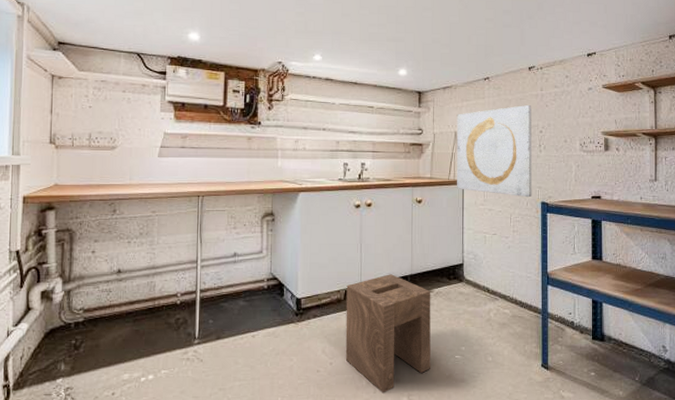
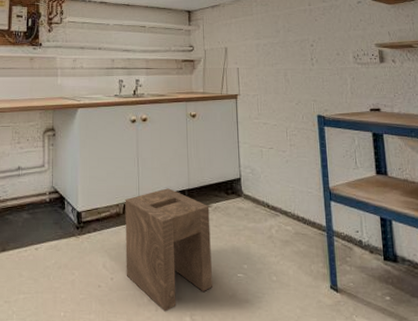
wall art: present [456,104,532,198] -> none [226,19,308,111]

